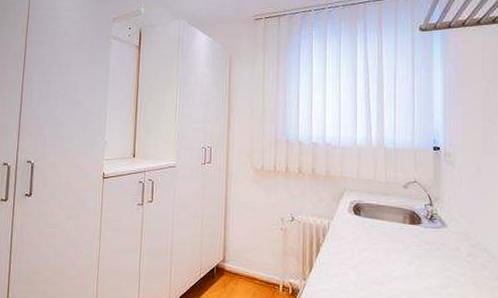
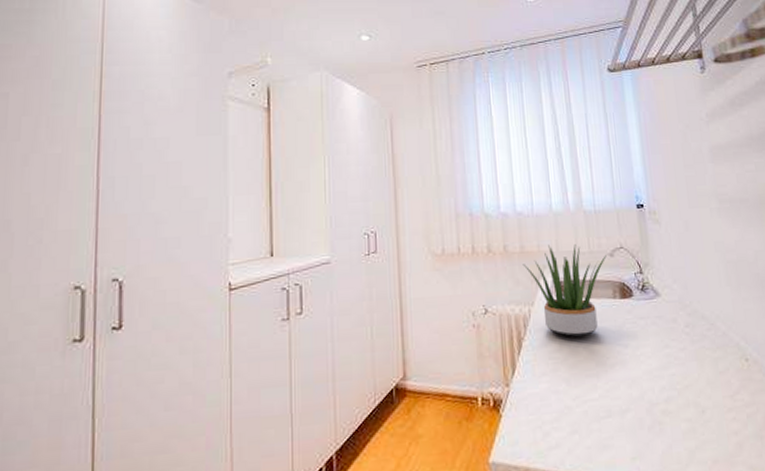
potted plant: none [326,172,402,251] -> present [522,244,608,337]

